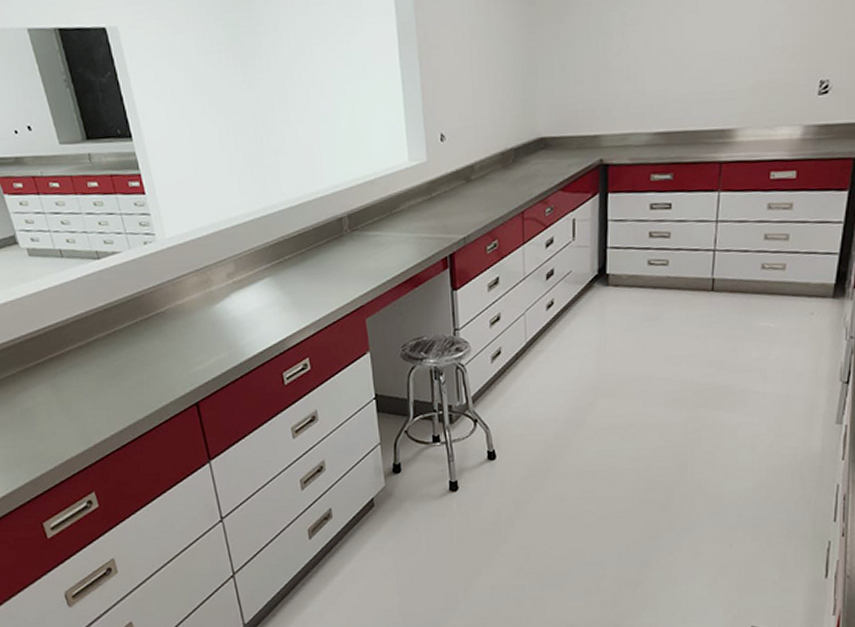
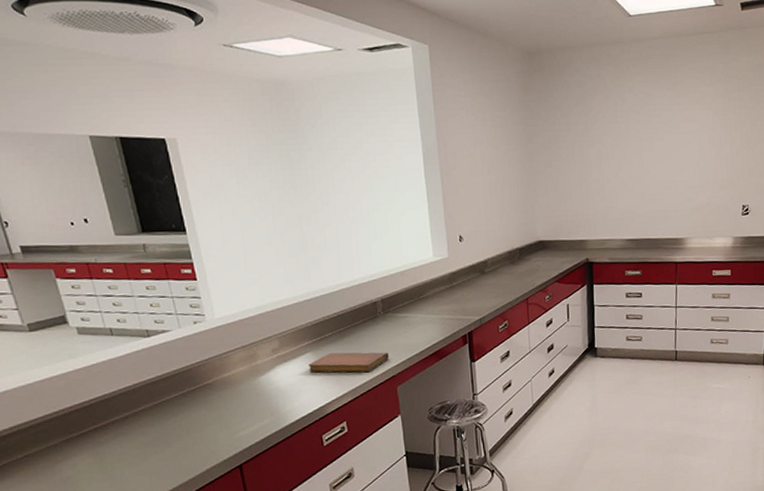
notebook: none [267,277,356,302] -> present [308,352,389,373]

